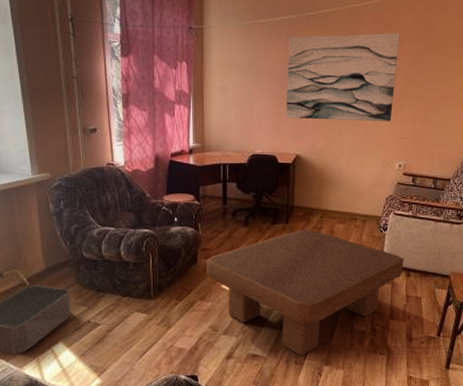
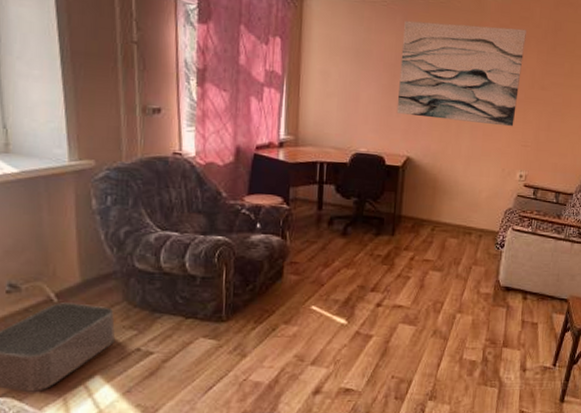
coffee table: present [206,229,404,356] -> none [294,243,521,390]

